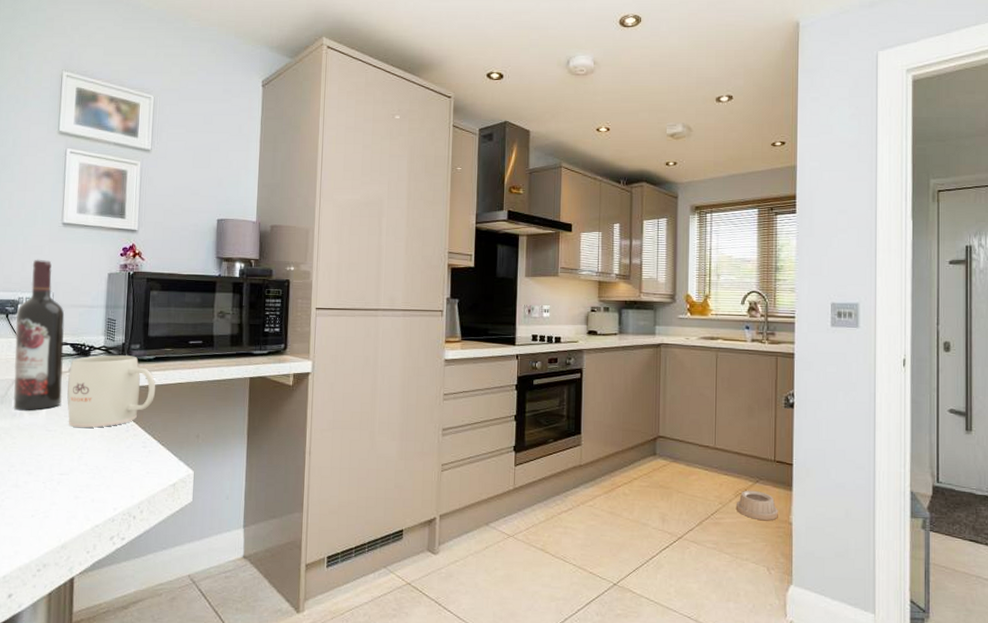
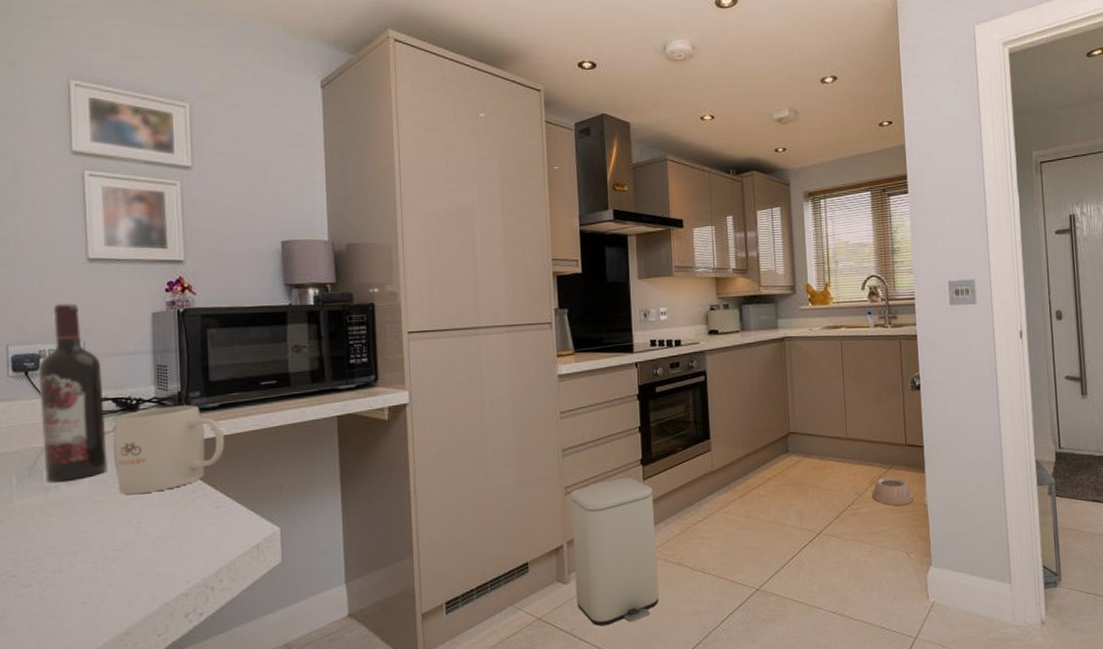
pedal bin: none [443,462,523,599] -> present [570,478,659,626]

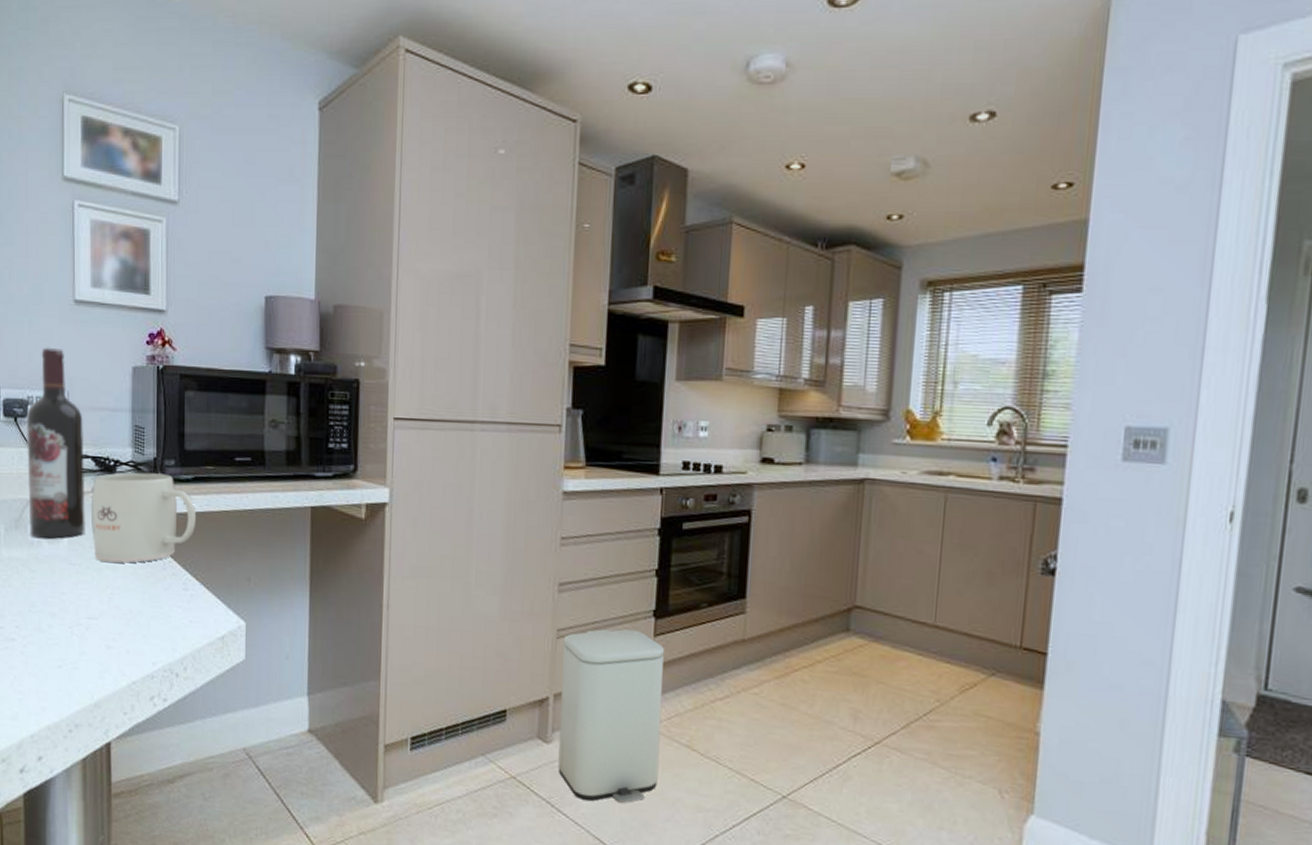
pet bowl: present [871,476,913,506] -> none [959,685,1021,728]

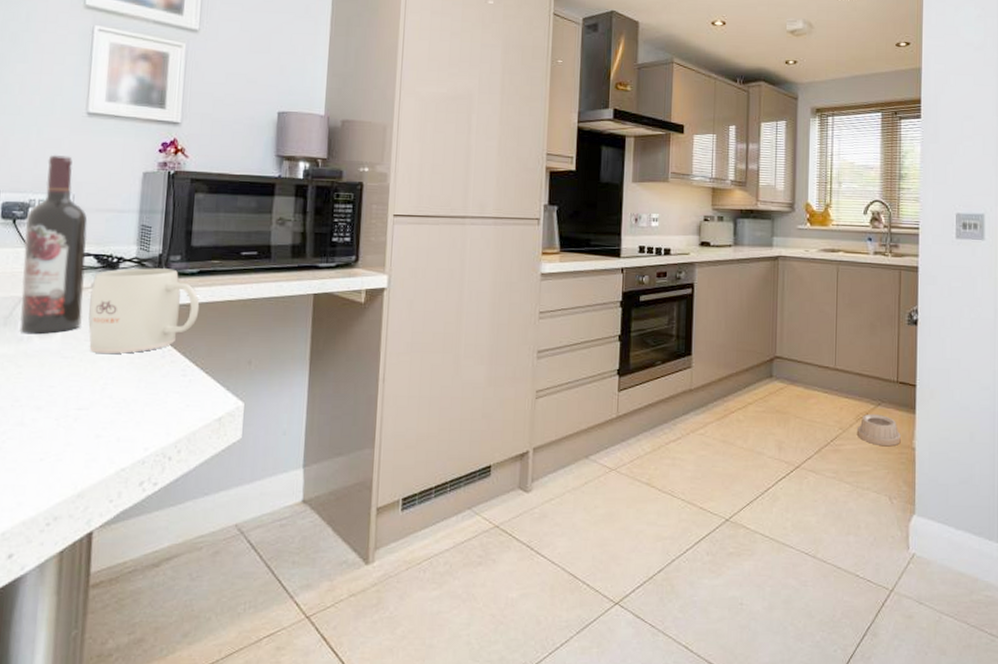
pedal bin: present [558,629,665,804] -> none [537,387,628,541]
pet bowl: none [959,685,1021,728] -> present [856,413,901,447]

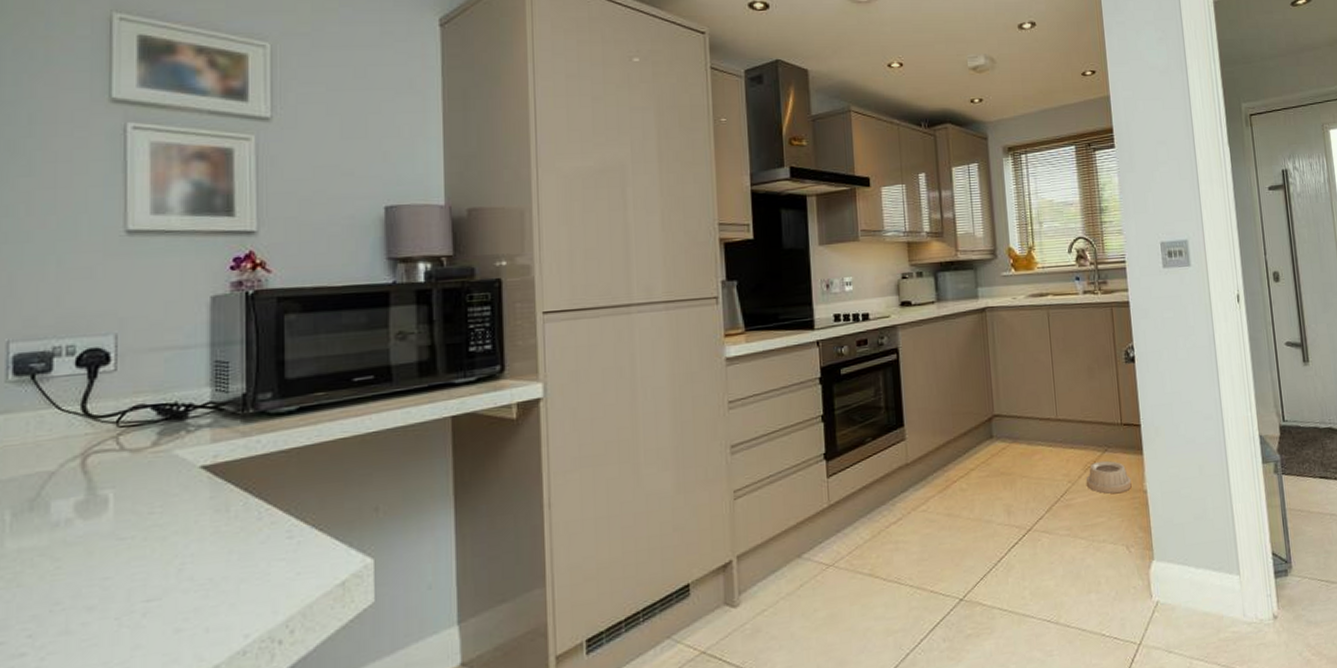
wine bottle: present [19,154,88,333] -> none [49,286,144,517]
mug: present [88,268,200,354] -> none [151,409,304,528]

